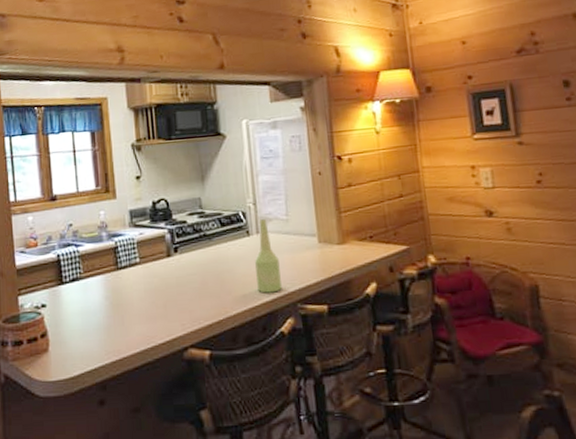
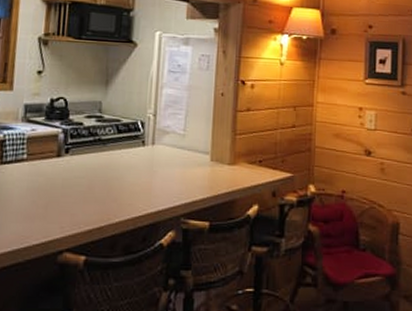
bottle: present [255,219,282,293] -> none [144,131,170,205]

